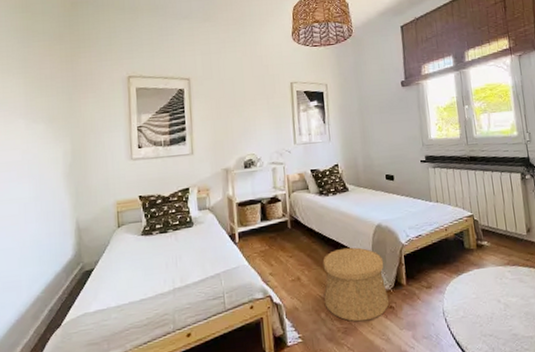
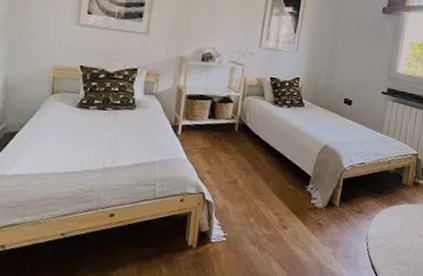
basket: present [322,247,389,322] -> none [256,160,323,232]

